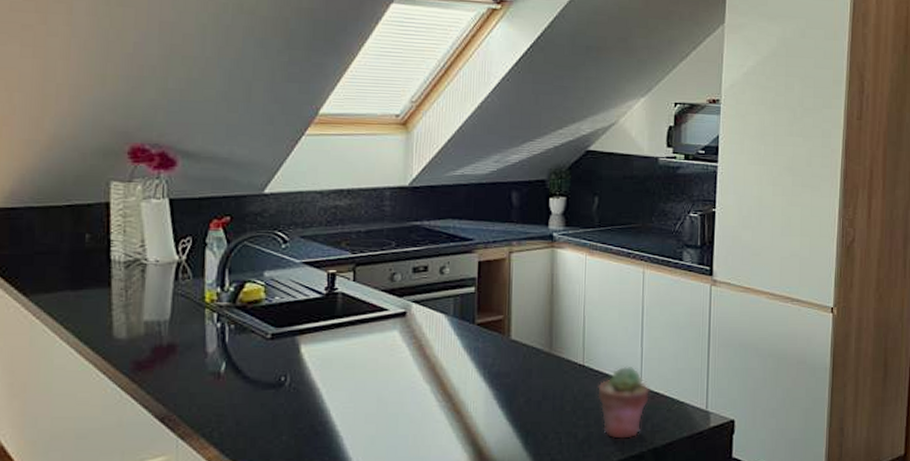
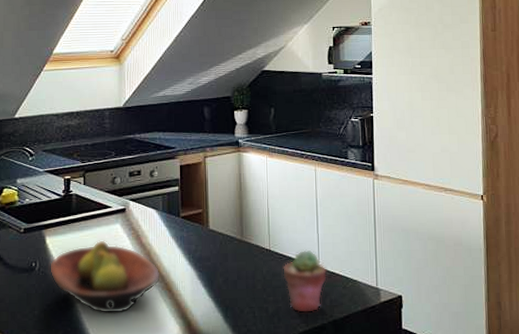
fruit bowl: none [303,350,446,440] -> present [49,240,159,314]

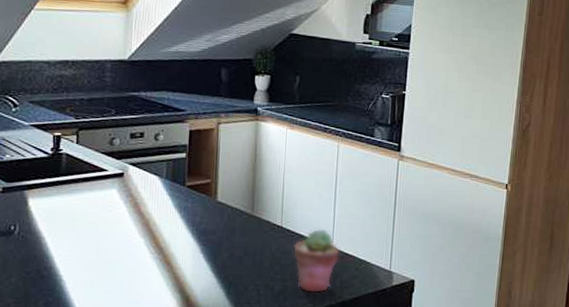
fruit bowl: present [49,240,159,314] -> none [30,205,158,285]

